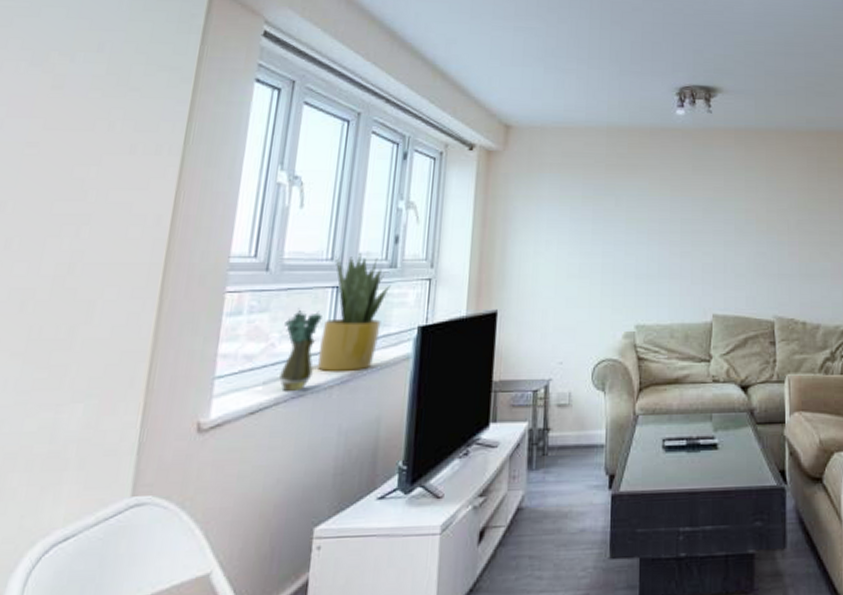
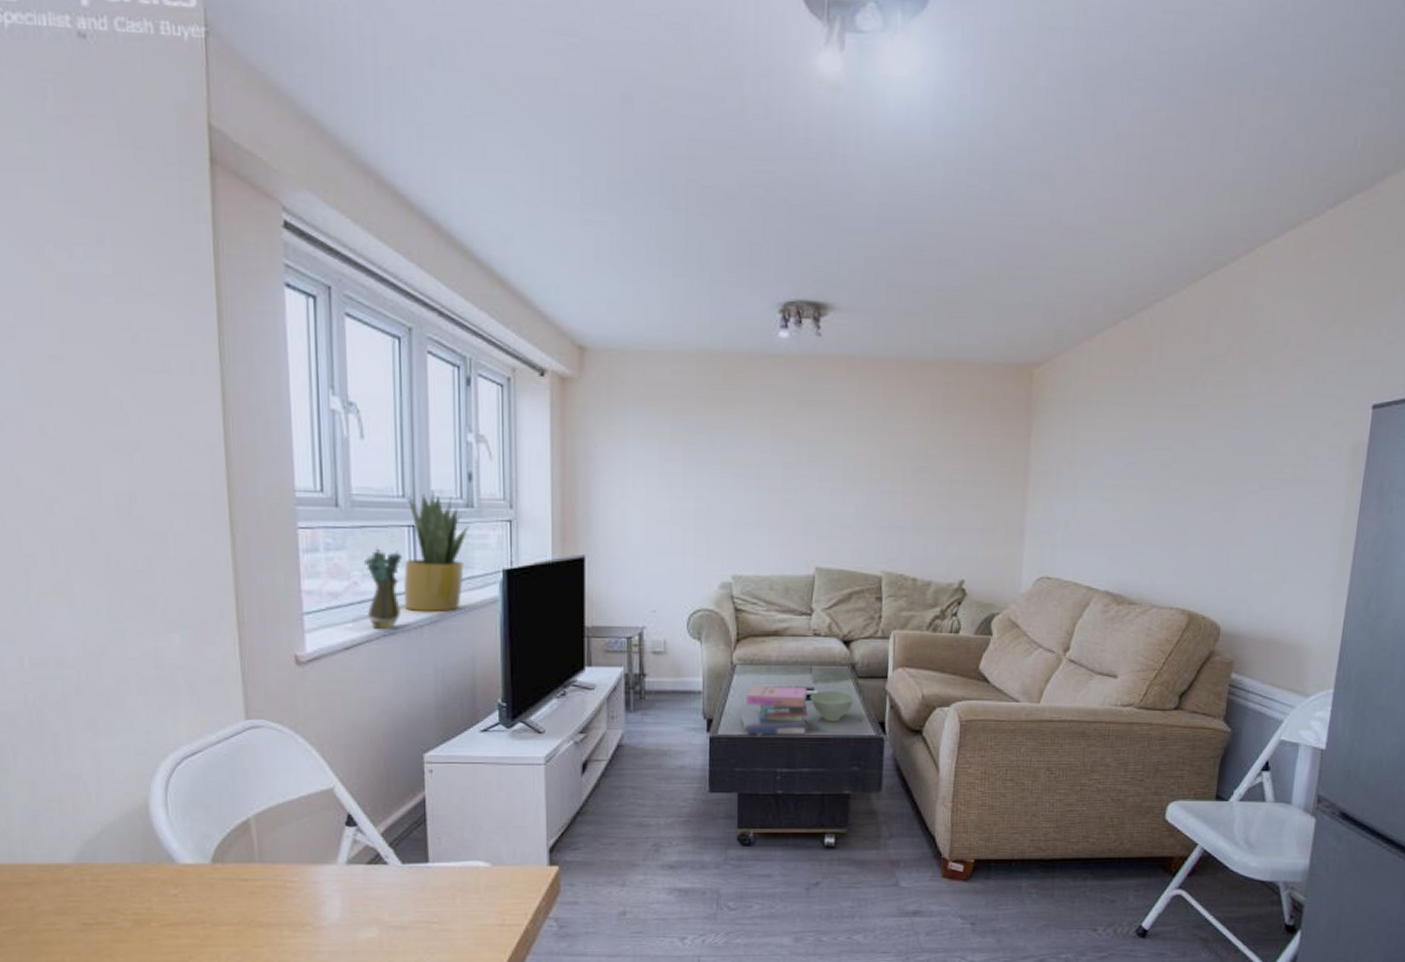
books: none [643,435,709,490] -> present [741,686,808,735]
bowl: none [711,438,755,473] -> present [810,691,855,722]

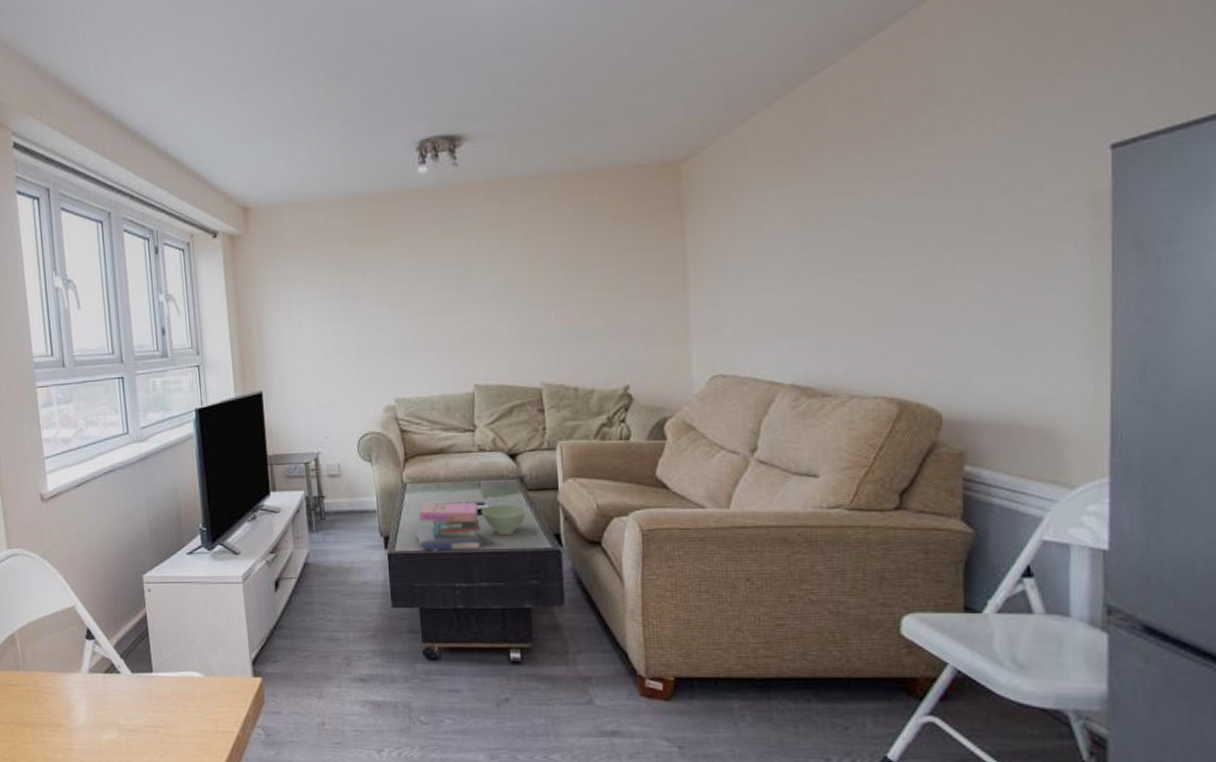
vase: present [364,546,402,630] -> none [87,397,117,469]
planter: present [403,489,470,611] -> none [115,345,166,450]

